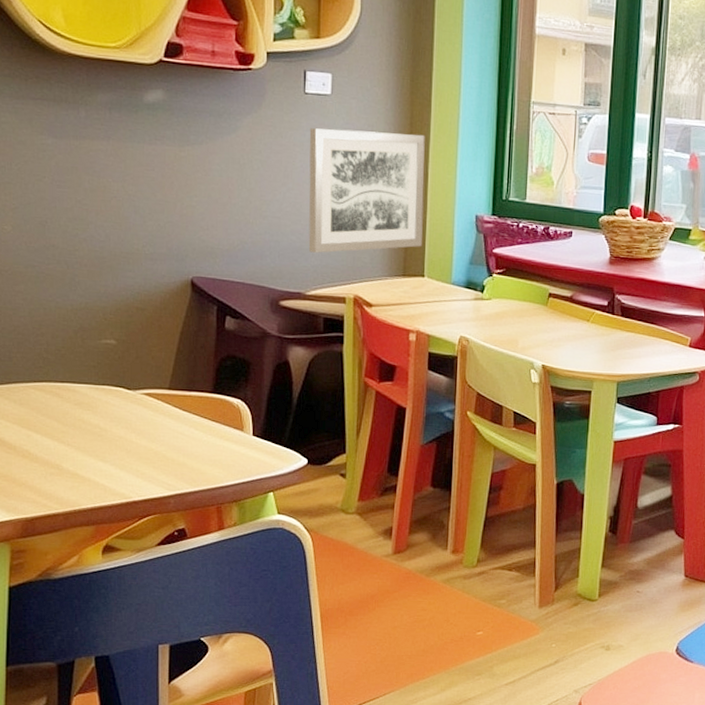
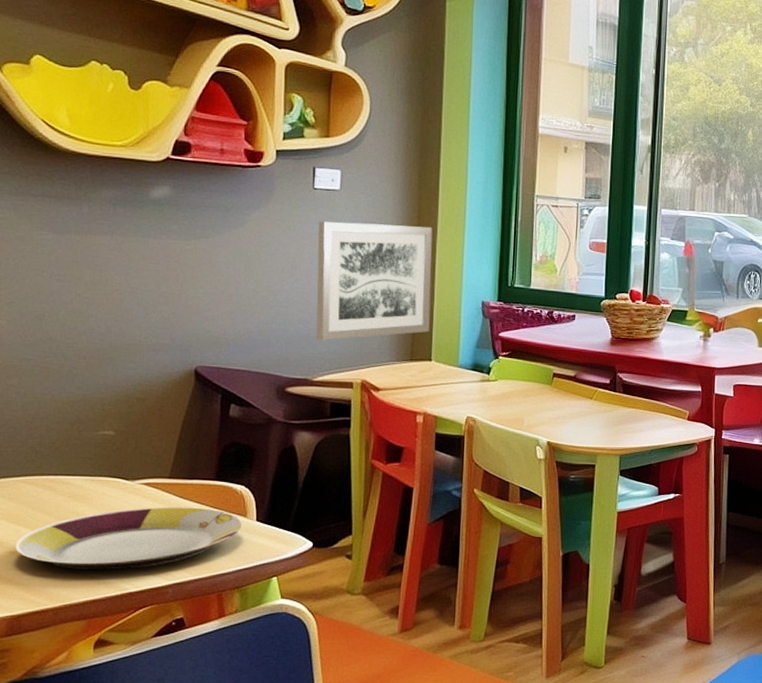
plate: none [27,417,240,479] -> present [15,507,243,571]

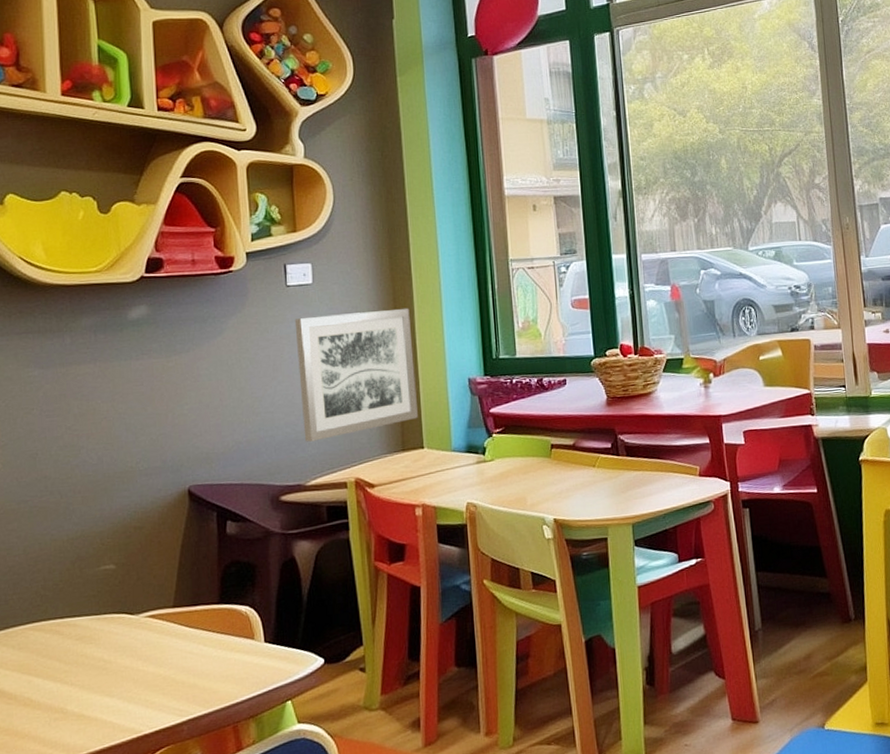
plate: present [15,507,243,571] -> none [28,634,251,717]

